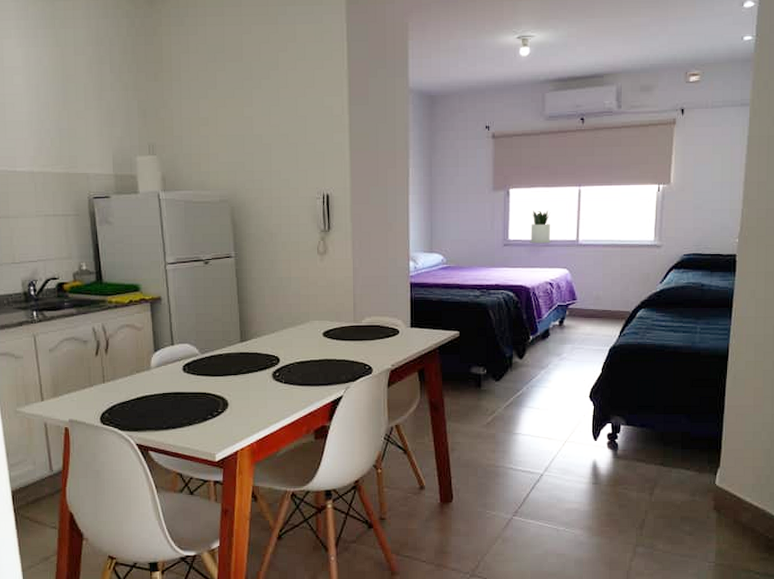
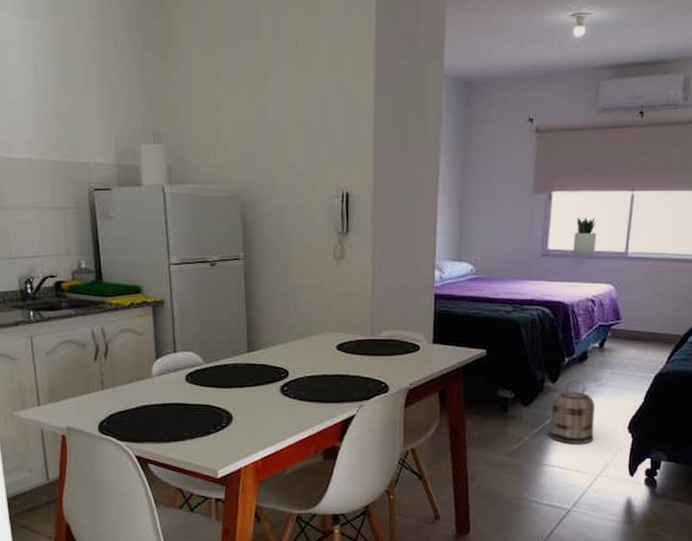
basket: none [518,356,559,414] -> present [548,381,595,445]

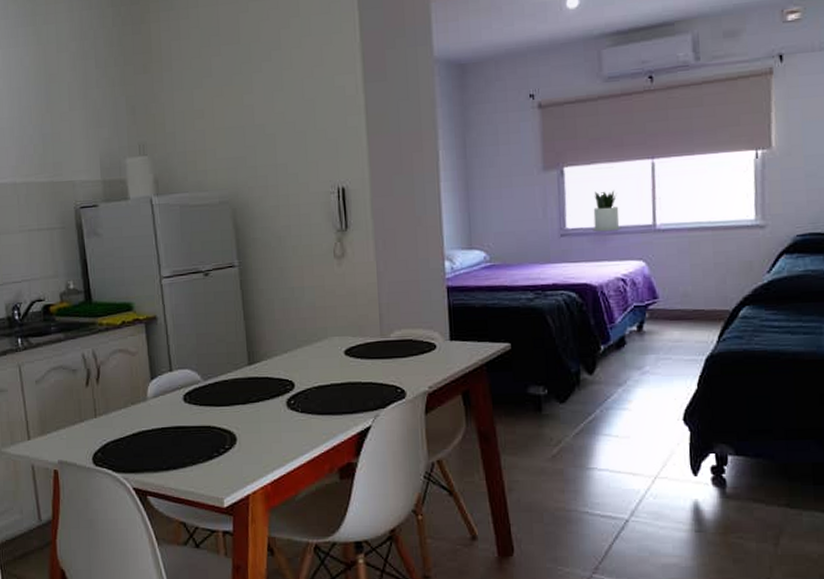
basket: present [548,381,595,445] -> none [591,370,645,443]

